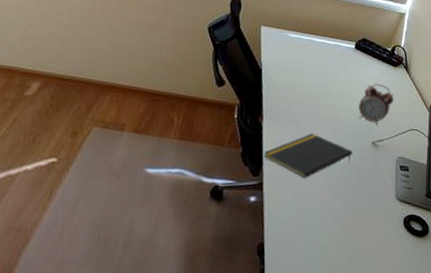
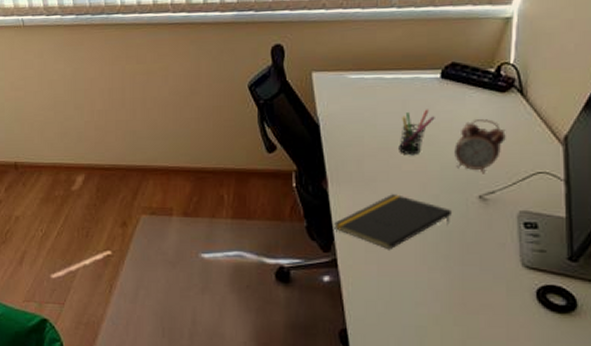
pen holder: none [320,70,348,105] -> present [399,109,435,156]

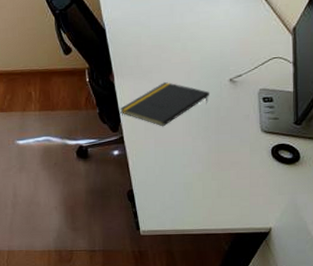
pen holder: present [399,109,435,156] -> none [168,11,196,50]
alarm clock: present [455,119,506,174] -> none [211,17,250,62]

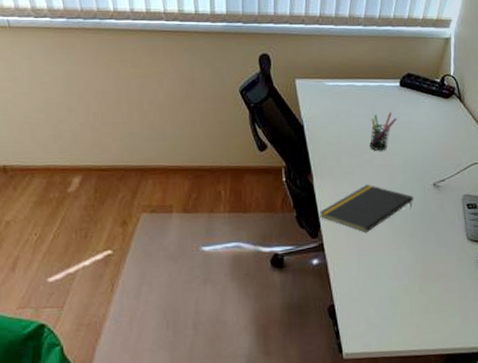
pen holder: none [168,11,196,50] -> present [369,112,397,151]

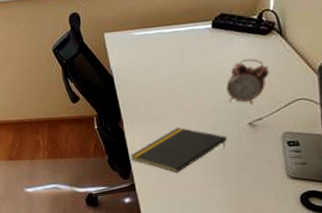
pen holder: present [369,112,397,151] -> none [180,55,209,95]
alarm clock: none [413,120,451,166] -> present [226,58,269,105]

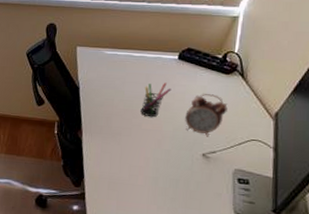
notepad: present [131,127,227,174] -> none [85,146,180,190]
pen holder: none [180,55,209,95] -> present [140,82,172,118]

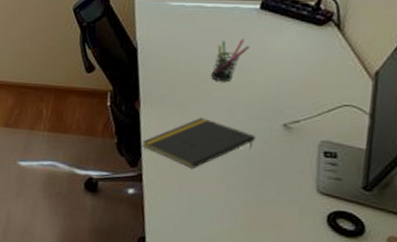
notepad: none [85,146,180,190] -> present [142,118,255,170]
alarm clock: present [185,94,228,137] -> none [264,51,318,104]

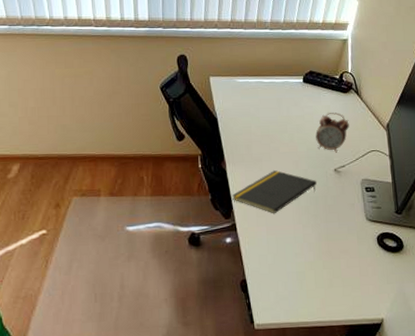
pen holder: present [211,38,250,82] -> none [276,105,301,140]
alarm clock: none [264,51,318,104] -> present [315,112,349,153]

